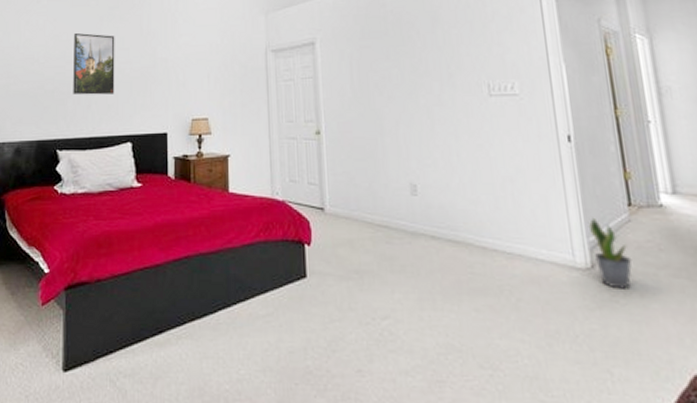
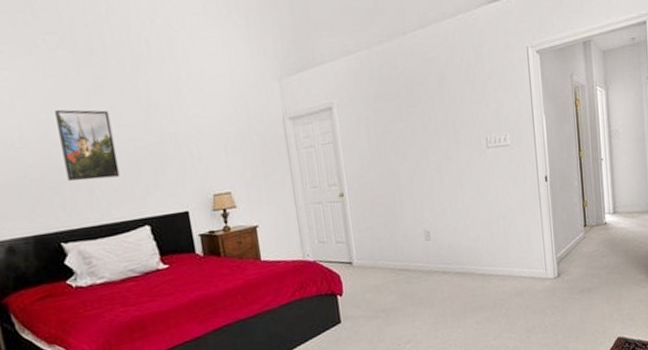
potted plant: present [588,217,632,289] -> none [557,239,585,289]

